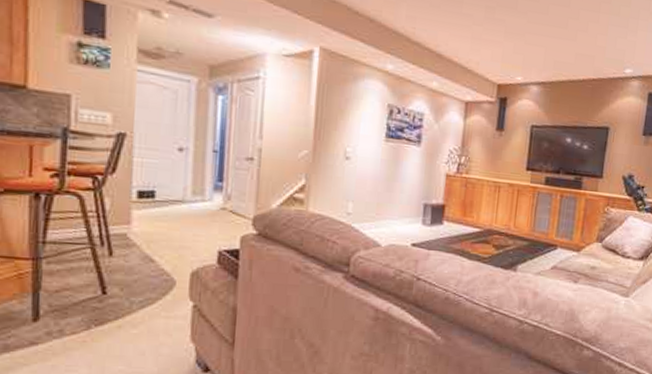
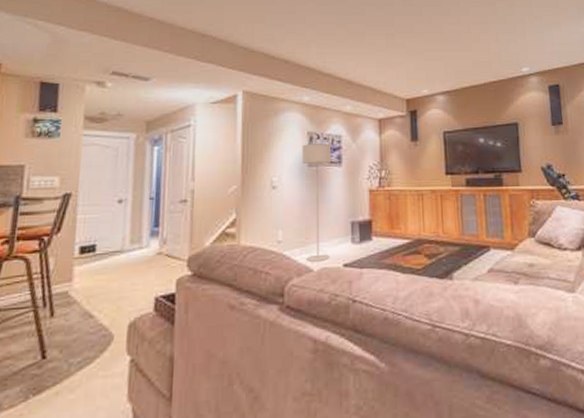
floor lamp: none [375,117,412,239] -> present [301,143,332,263]

